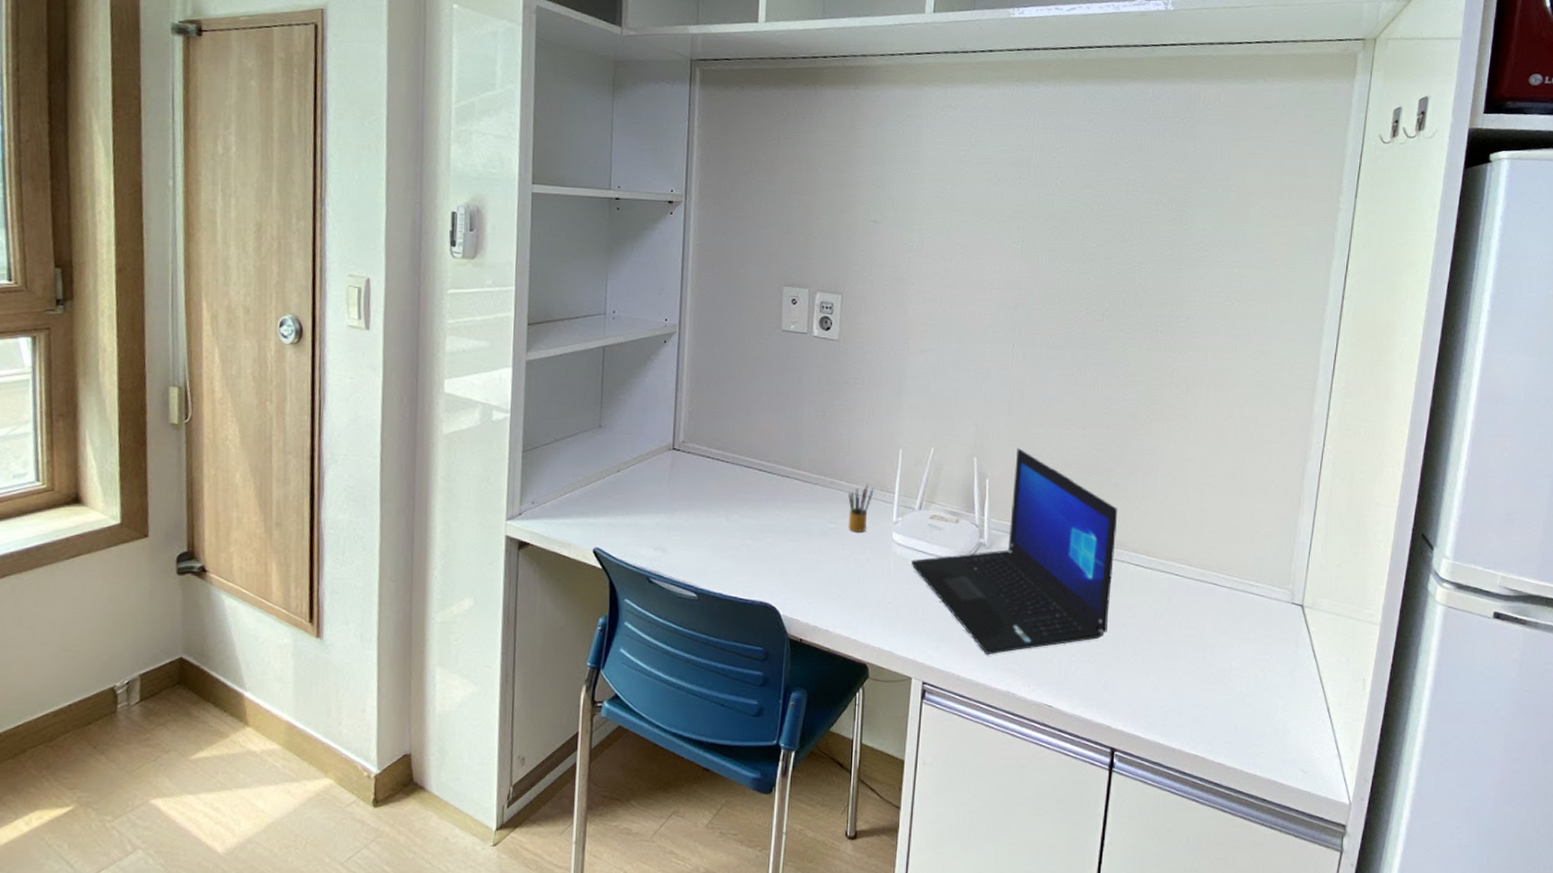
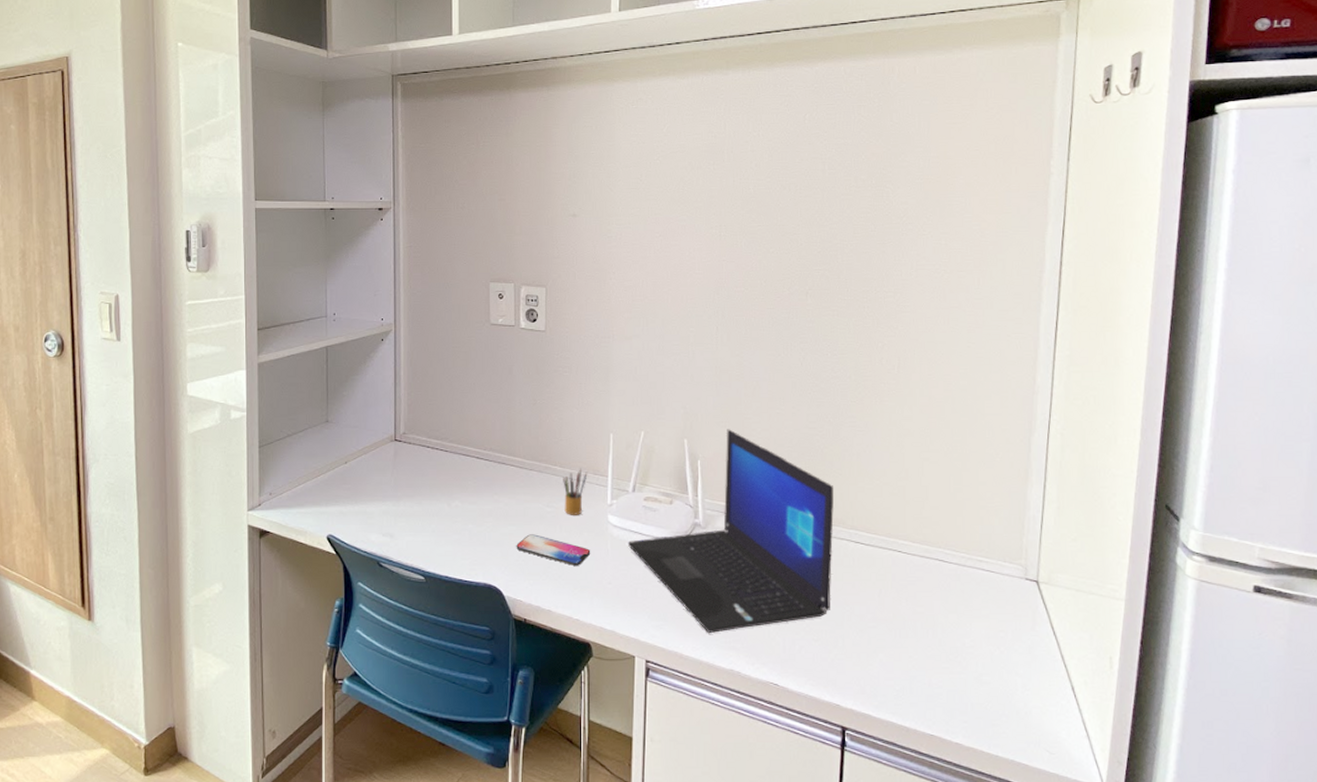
smartphone: none [796,551,873,586] -> present [516,534,591,567]

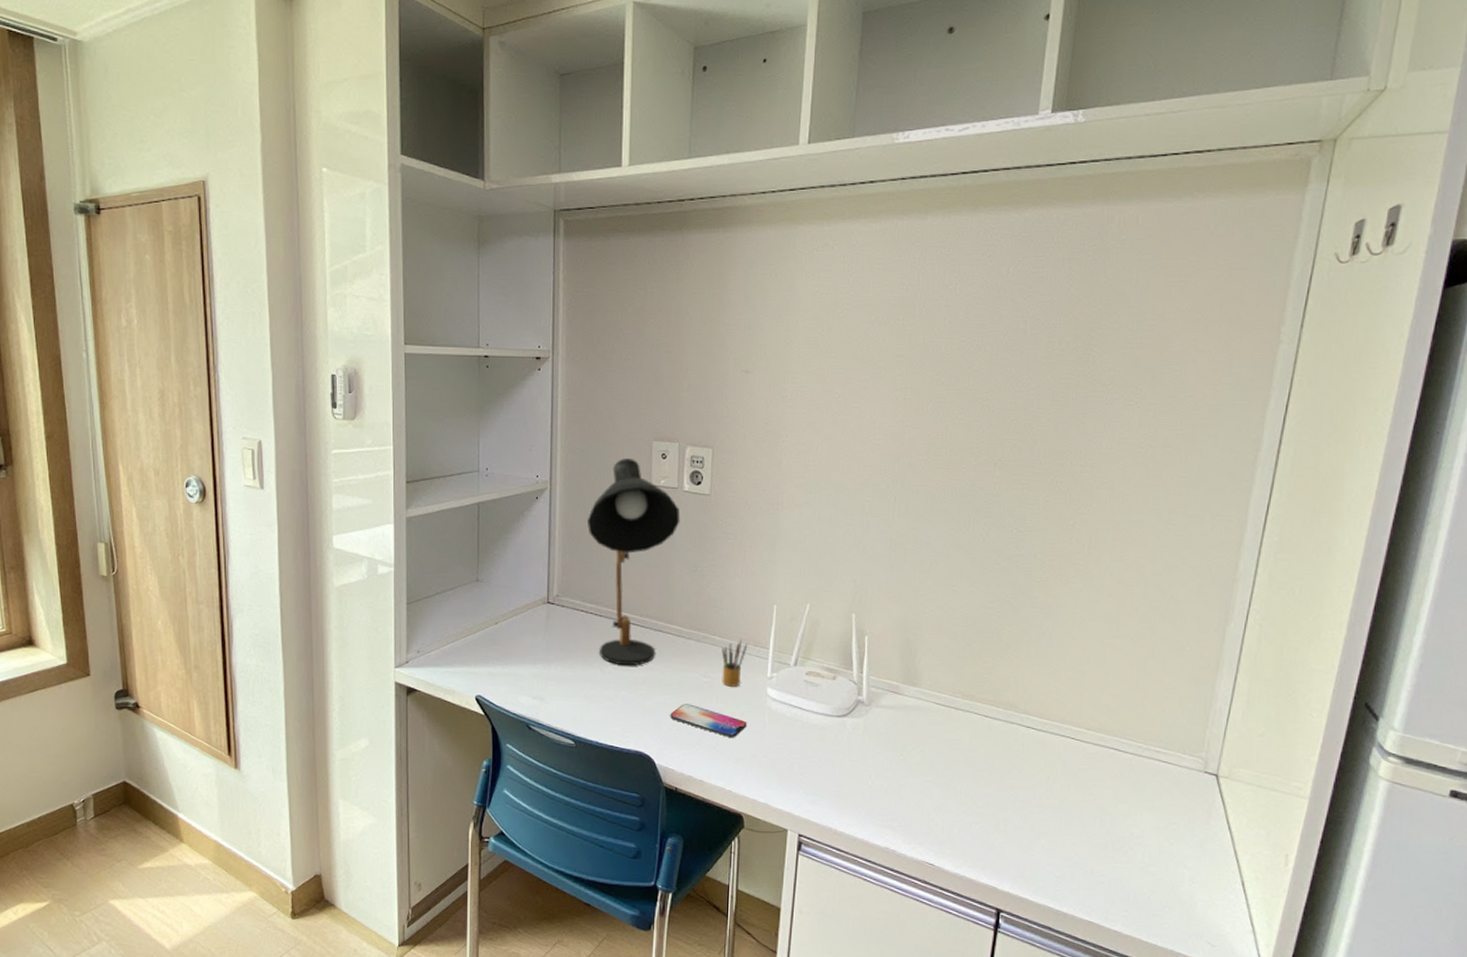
desk lamp: none [430,300,519,499] -> present [586,458,681,666]
laptop: present [627,429,834,633] -> none [785,605,1008,811]

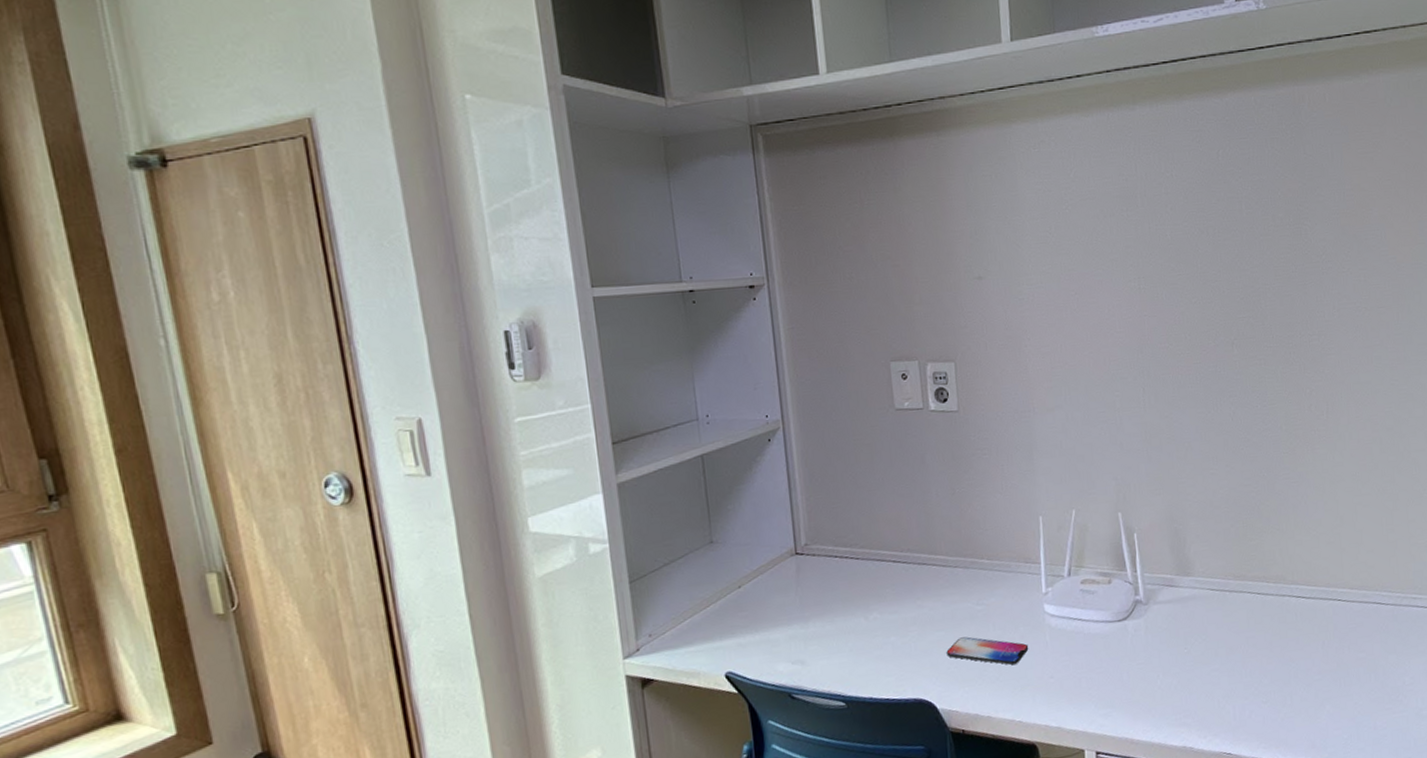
desk lamp: present [586,458,681,666] -> none [828,383,931,609]
pencil box: present [721,639,748,687] -> none [991,558,1019,611]

